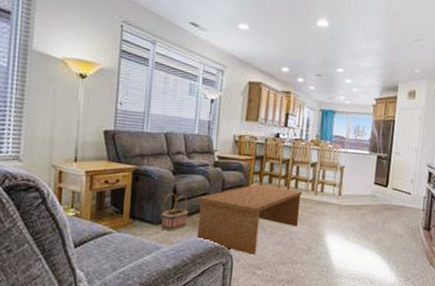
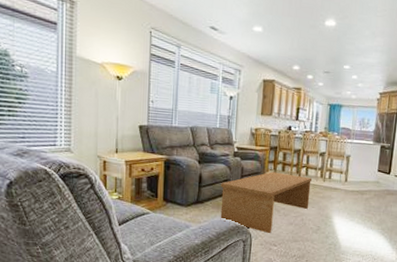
basket: present [161,192,189,231] -> none [189,179,213,212]

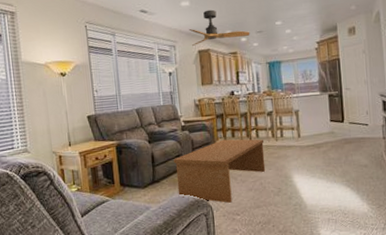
ceiling fan: none [257,40,318,74] -> present [188,9,250,46]

